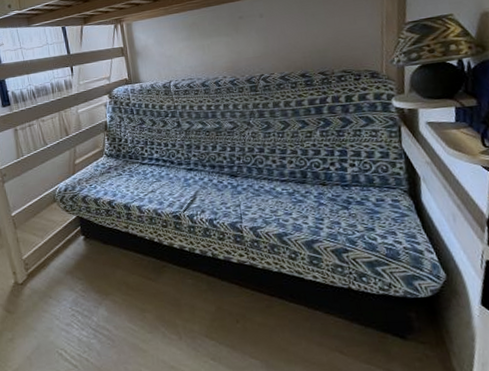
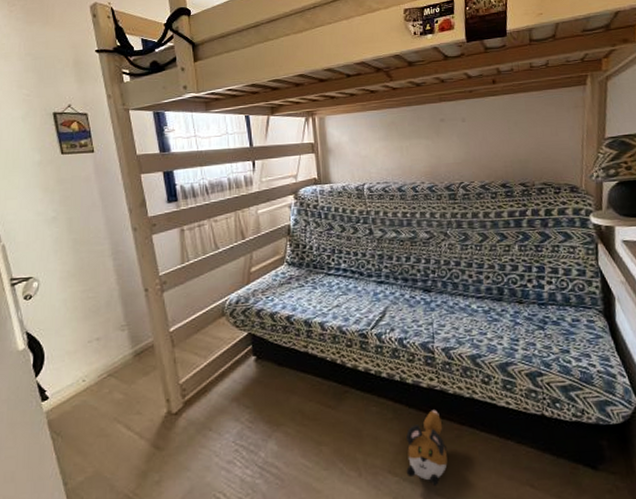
plush toy: none [220,282,260,349] -> present [406,410,448,485]

